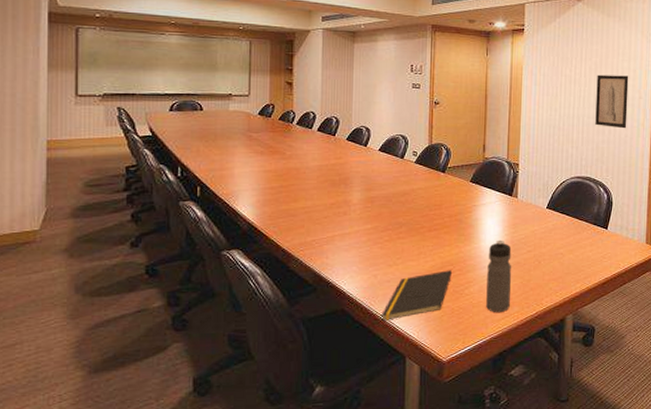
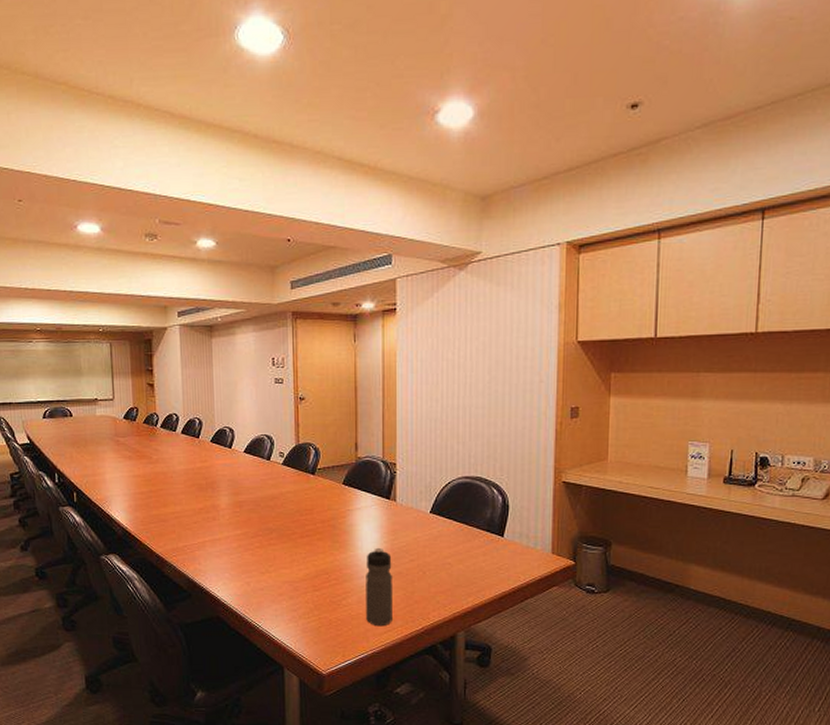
notepad: present [380,270,453,321] -> none [255,579,329,630]
wall art: present [595,74,629,129] -> none [485,355,526,419]

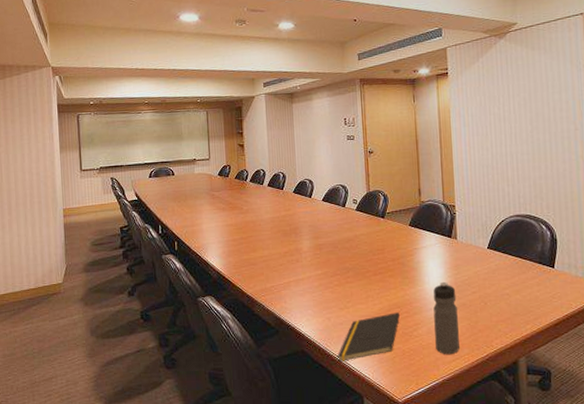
notepad: none [255,579,329,630] -> present [336,312,401,362]

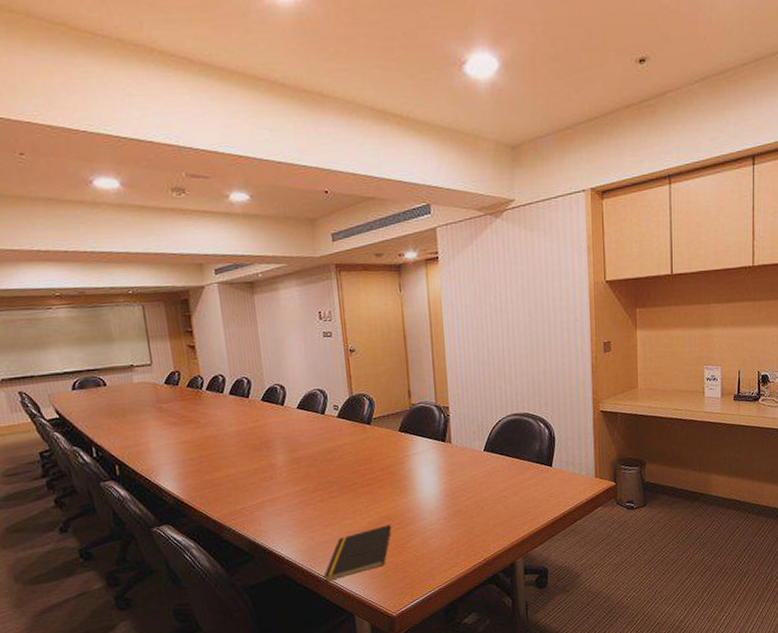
water bottle: present [433,281,460,355] -> none [426,488,456,564]

